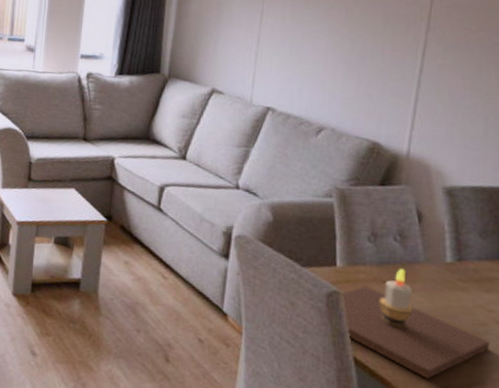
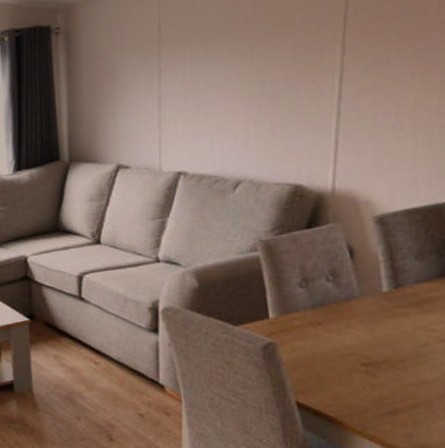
candle: present [341,268,489,379] -> none [276,307,433,408]

